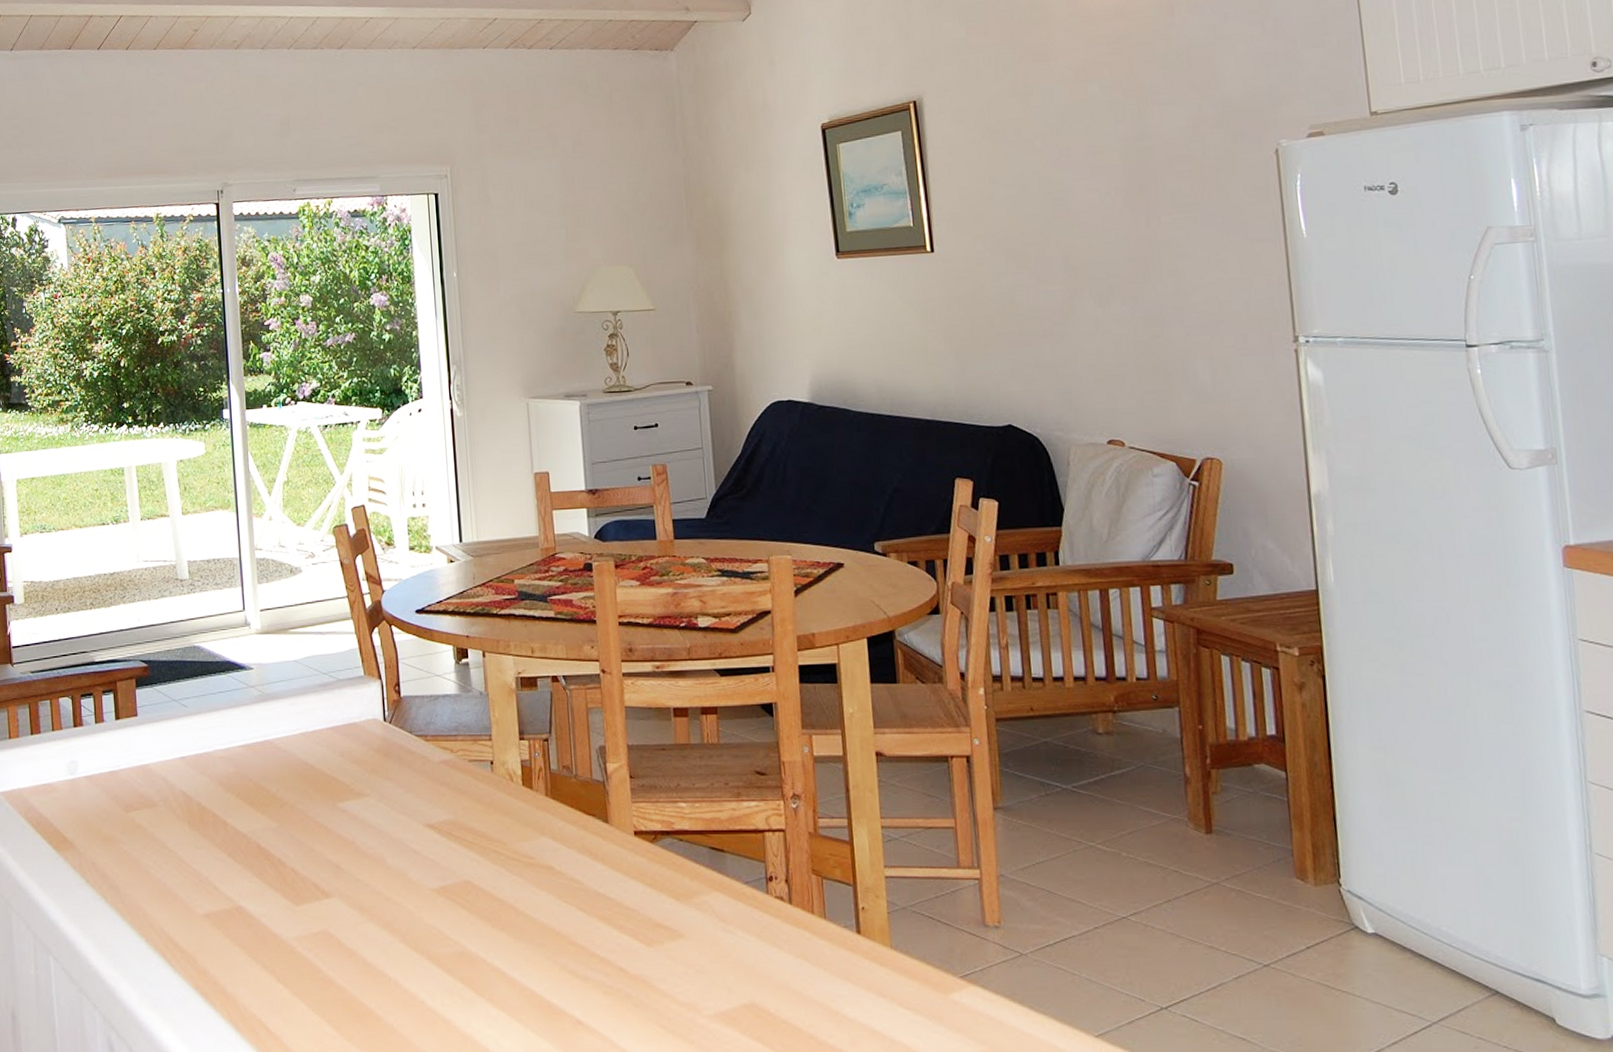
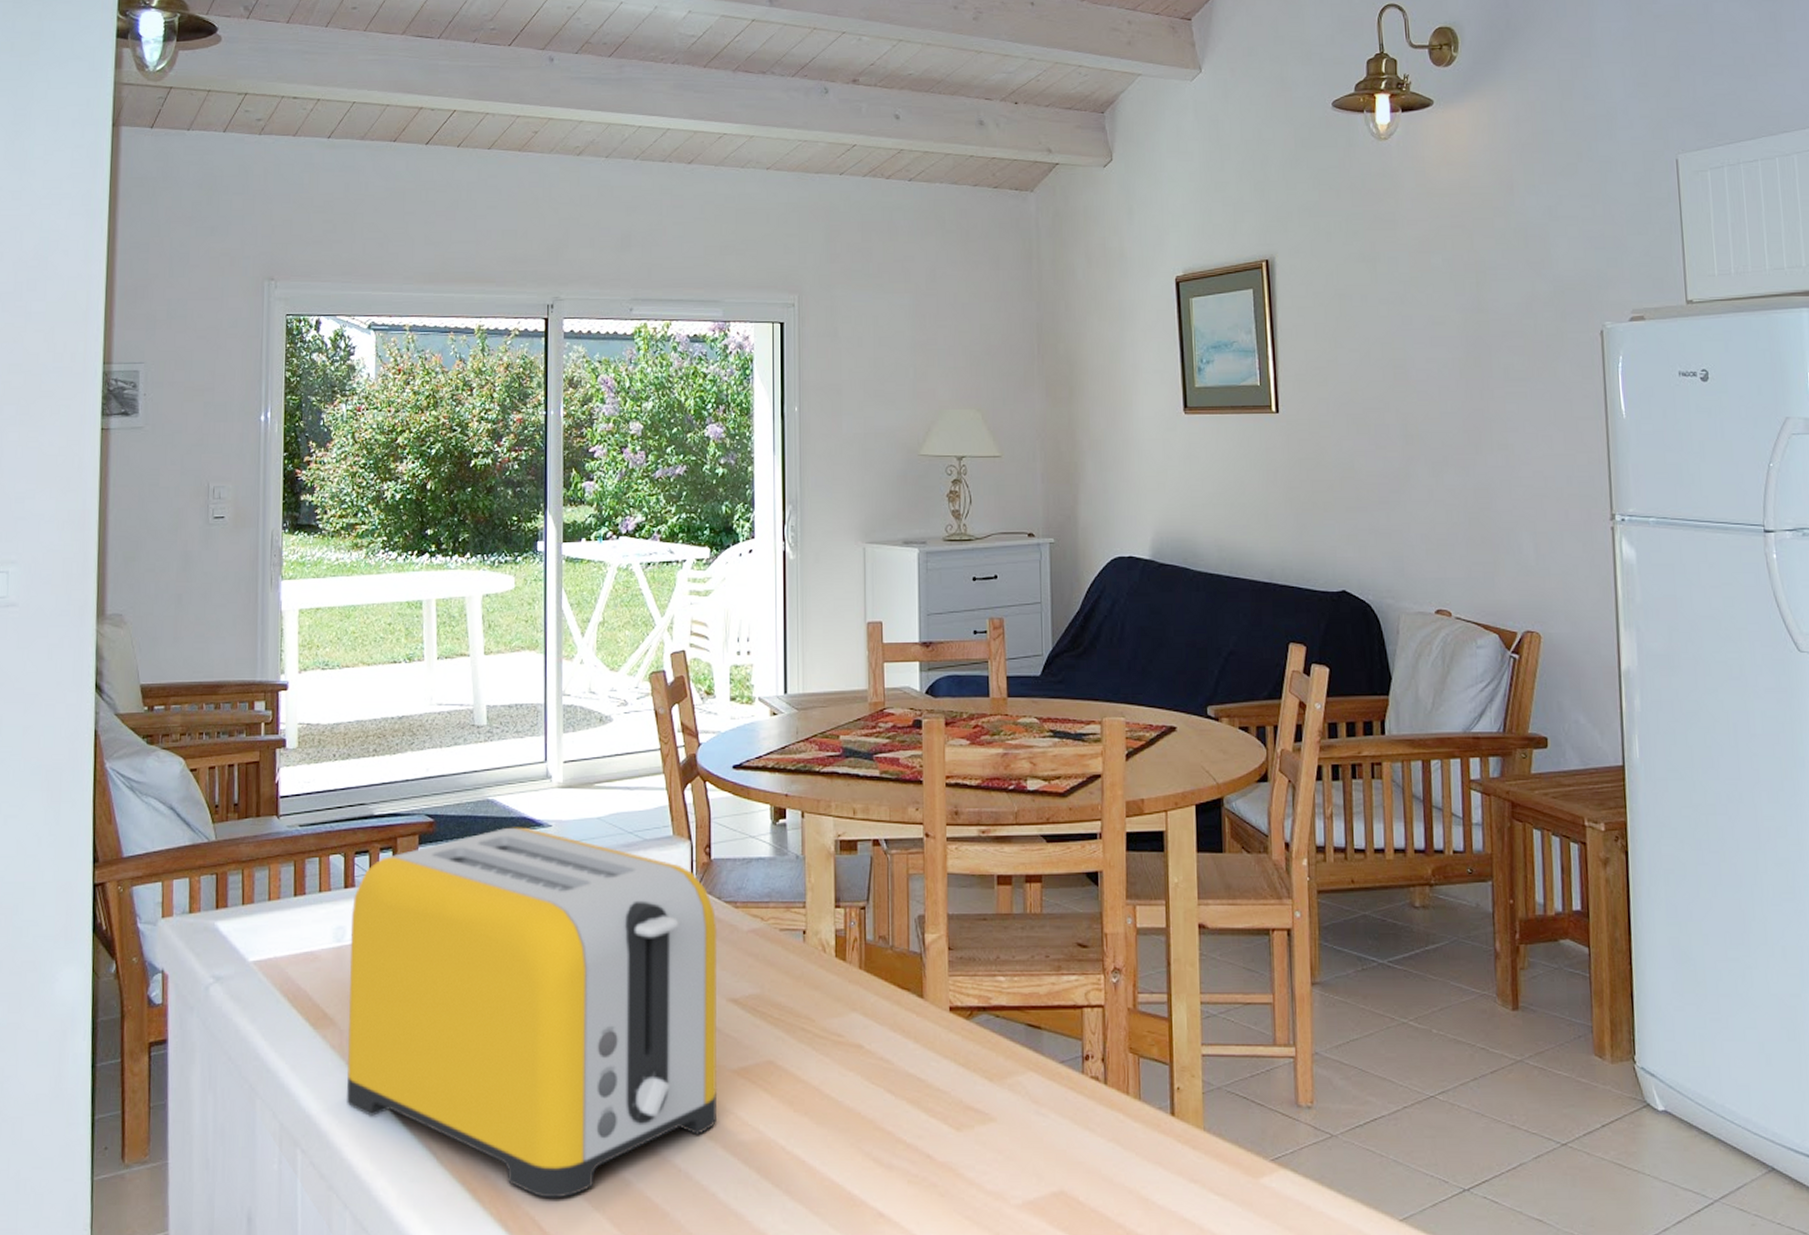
toaster: none [81,670,421,1003] -> present [347,827,718,1198]

